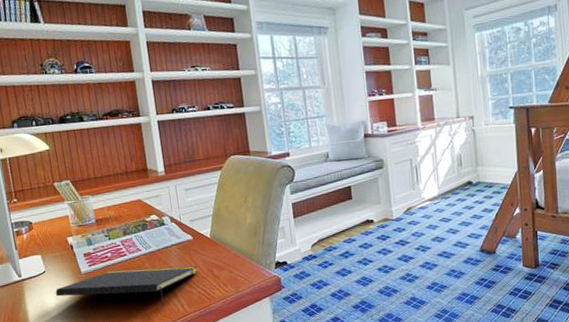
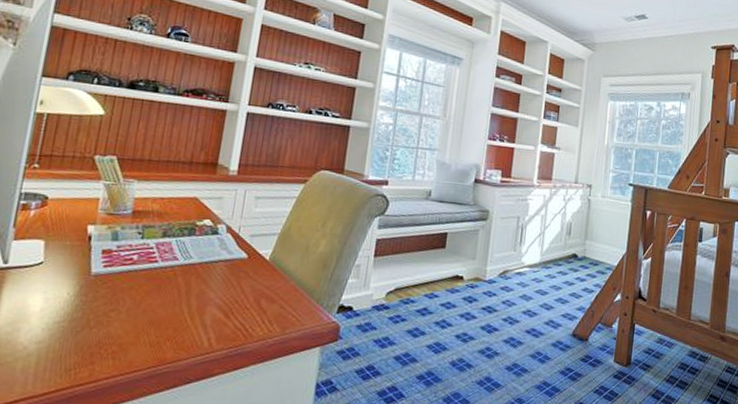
notepad: present [55,265,198,307] -> none [46,277,243,336]

